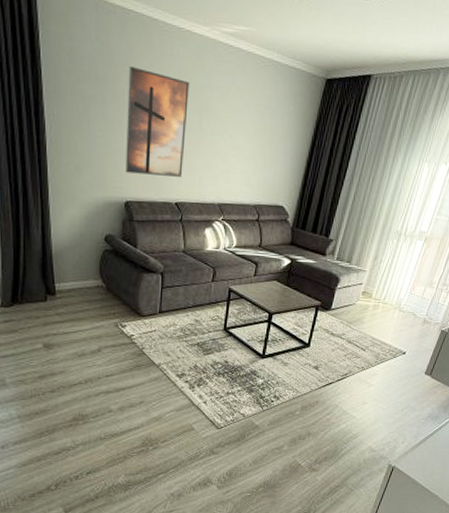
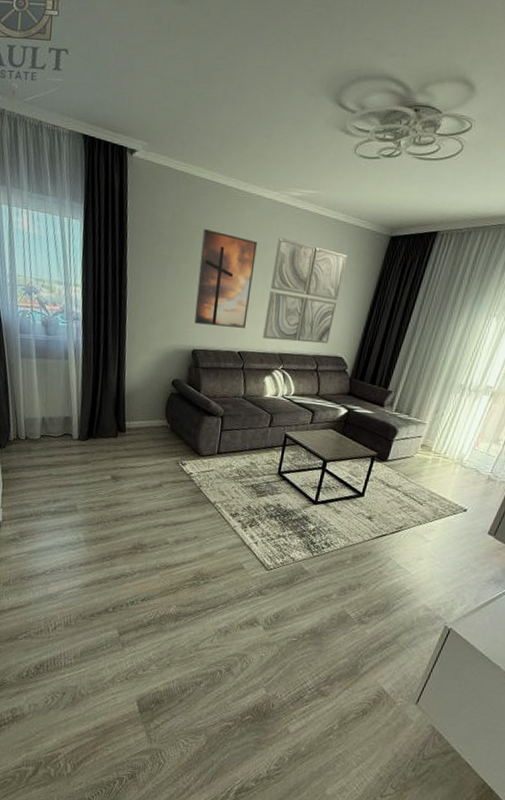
wall art: none [201,77,284,193] -> present [263,237,347,344]

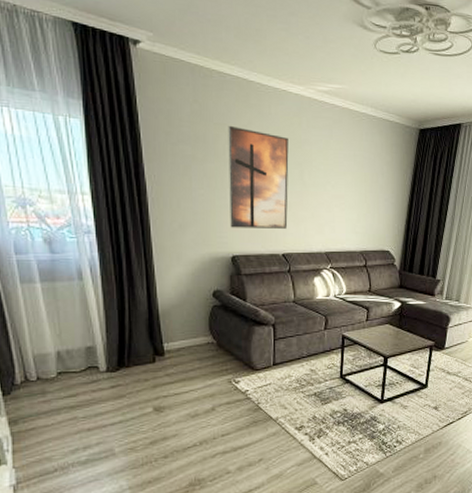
wall art: present [263,237,347,344] -> none [306,132,381,239]

